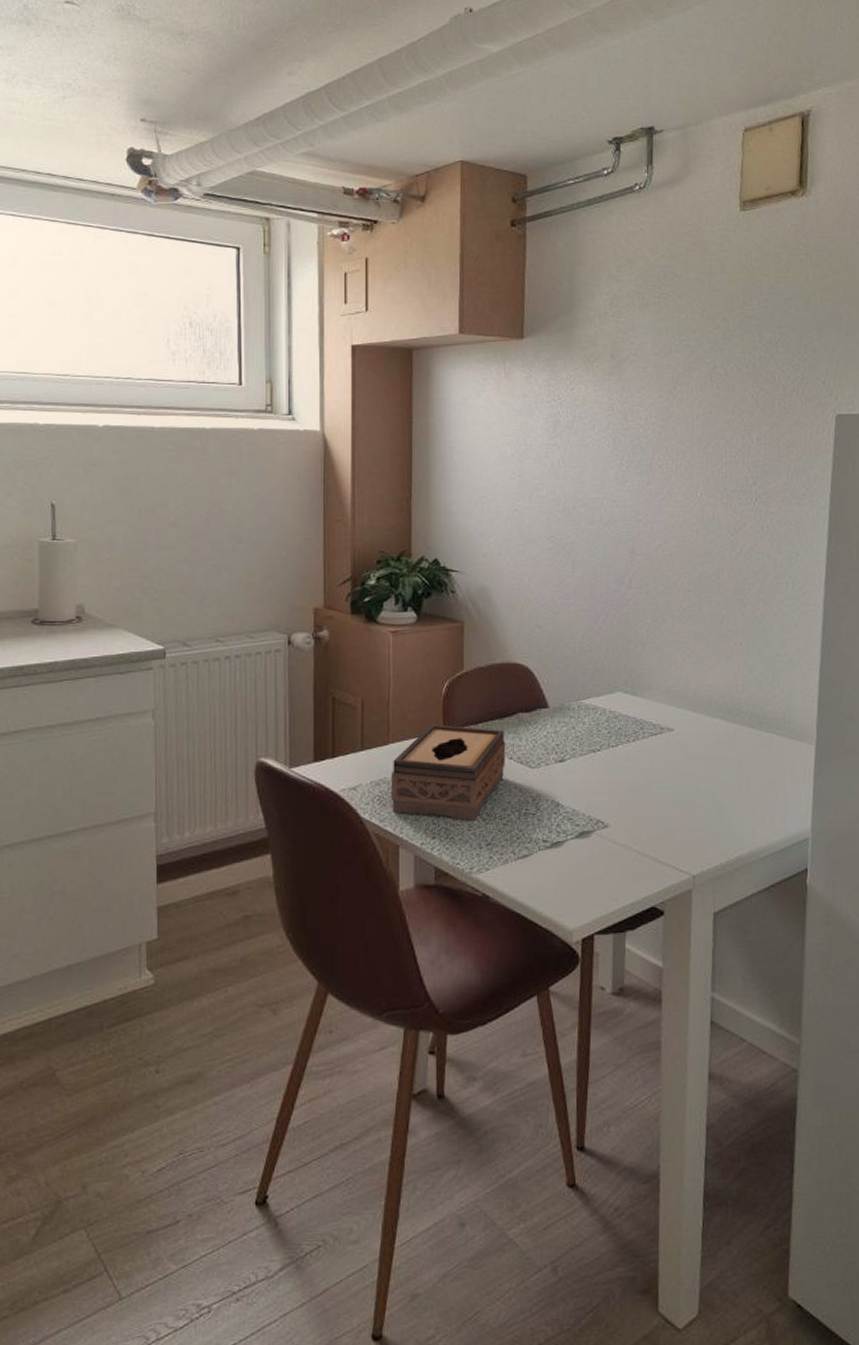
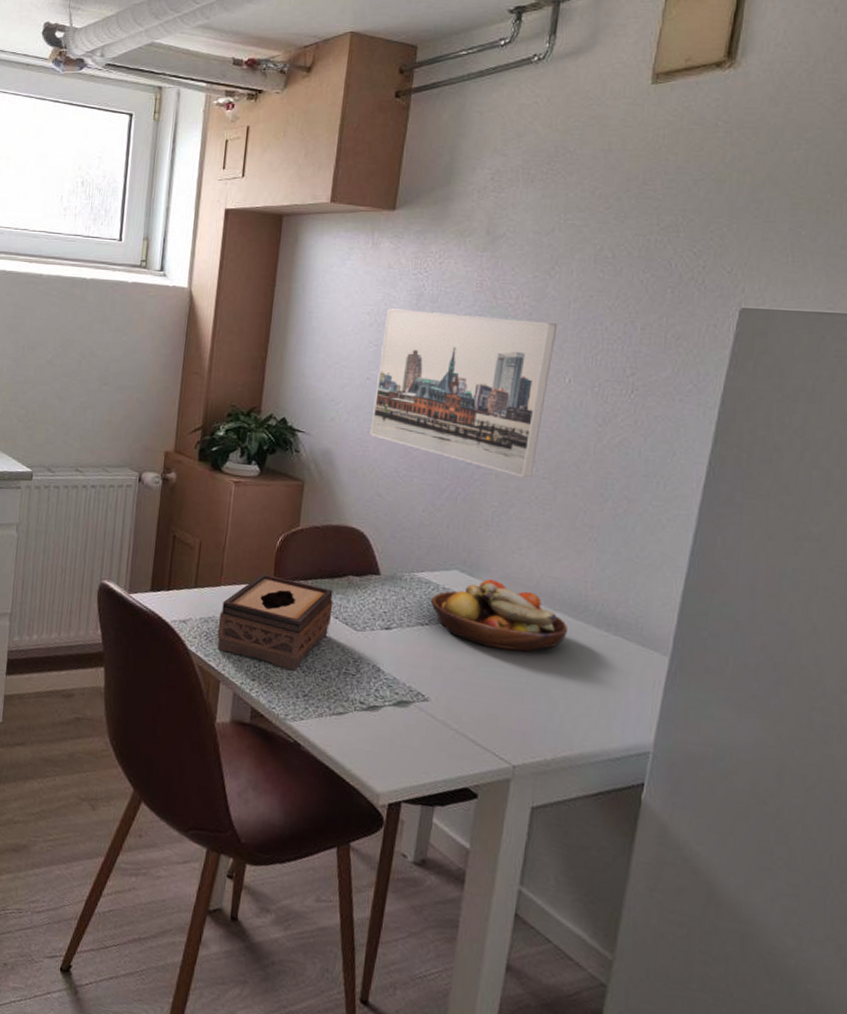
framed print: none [523,437,685,592] -> present [370,308,558,478]
fruit bowl: none [599,696,726,763] -> present [430,579,567,652]

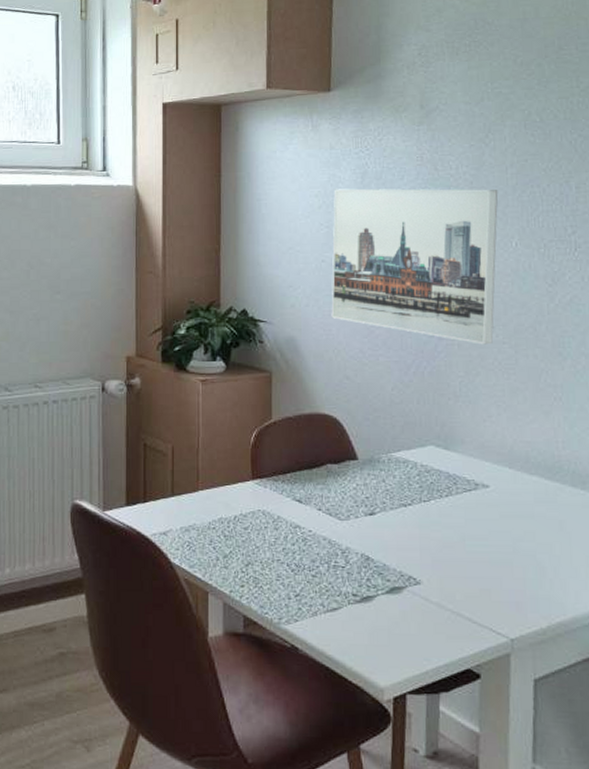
tissue box: present [217,574,334,671] -> none [200,473,315,571]
fruit bowl: present [430,579,567,652] -> none [410,451,545,520]

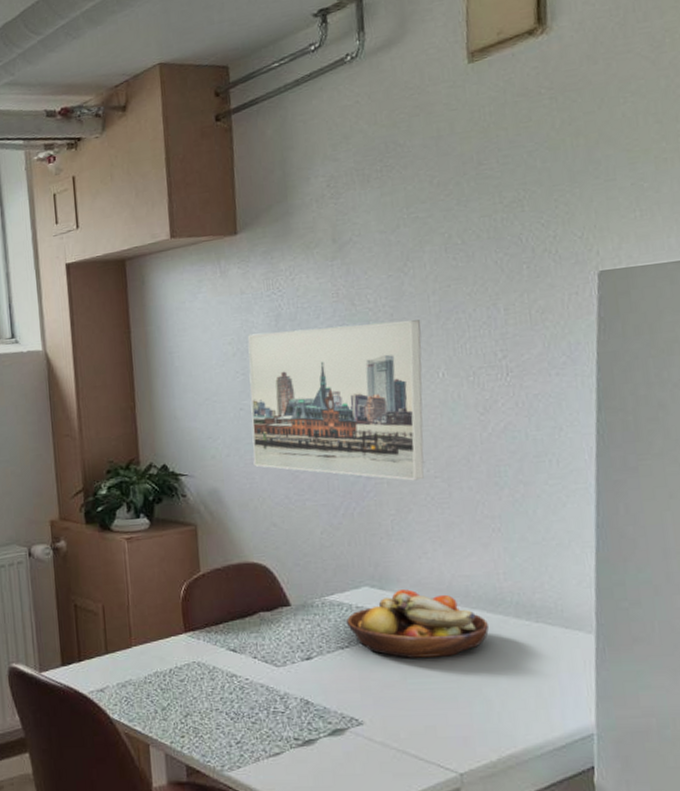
fruit bowl: none [410,451,545,520] -> present [345,589,489,658]

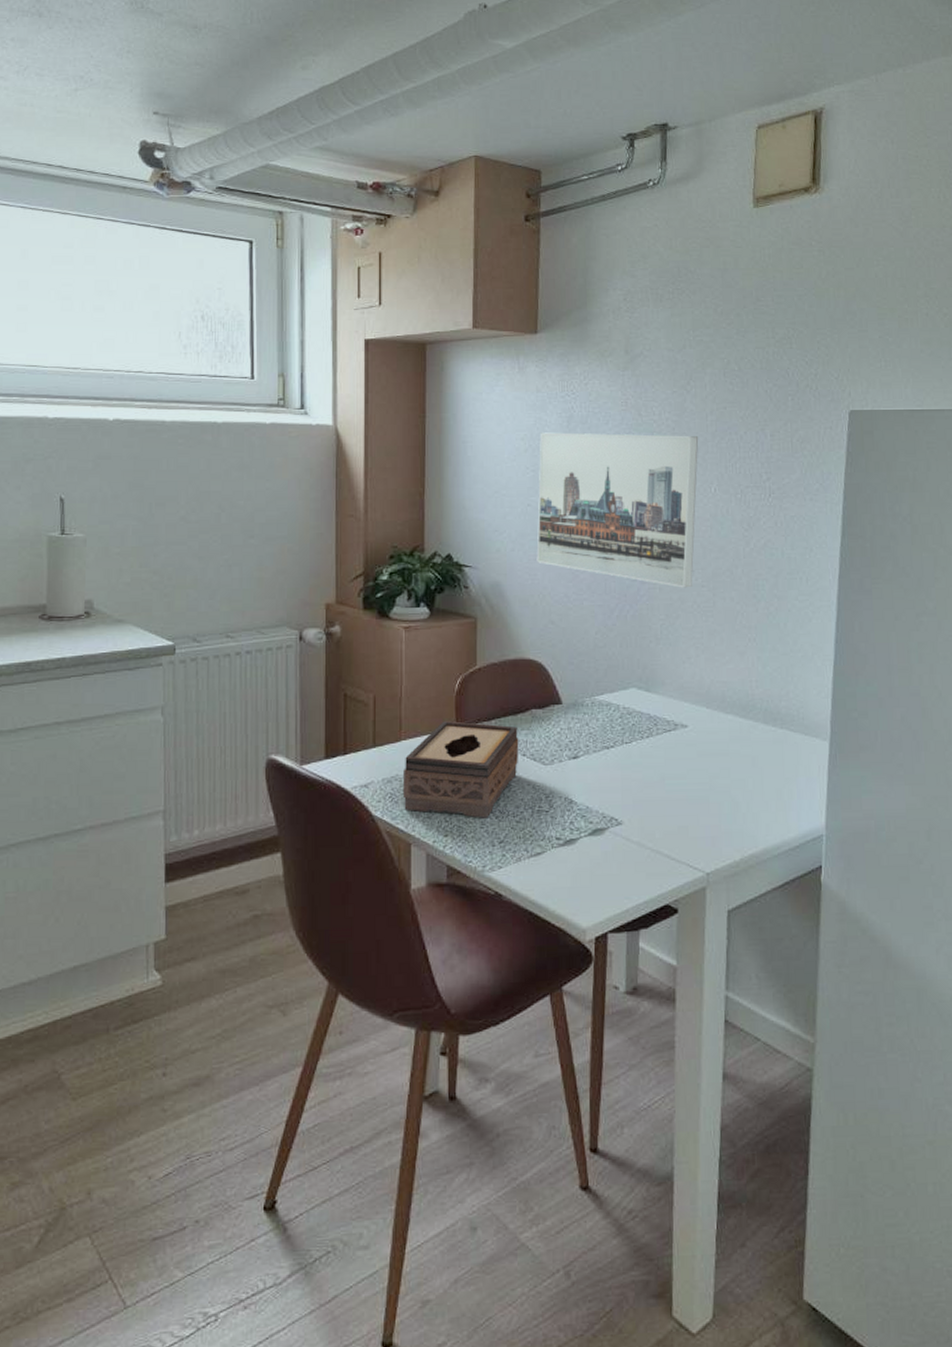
tissue box: none [136,626,250,720] -> present [402,721,519,818]
fruit bowl: present [345,589,489,658] -> none [612,692,740,760]

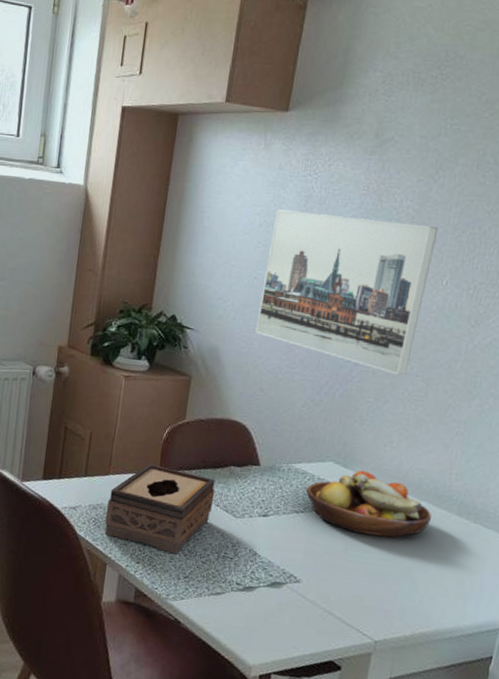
fruit bowl: none [612,692,740,760] -> present [305,470,431,538]

